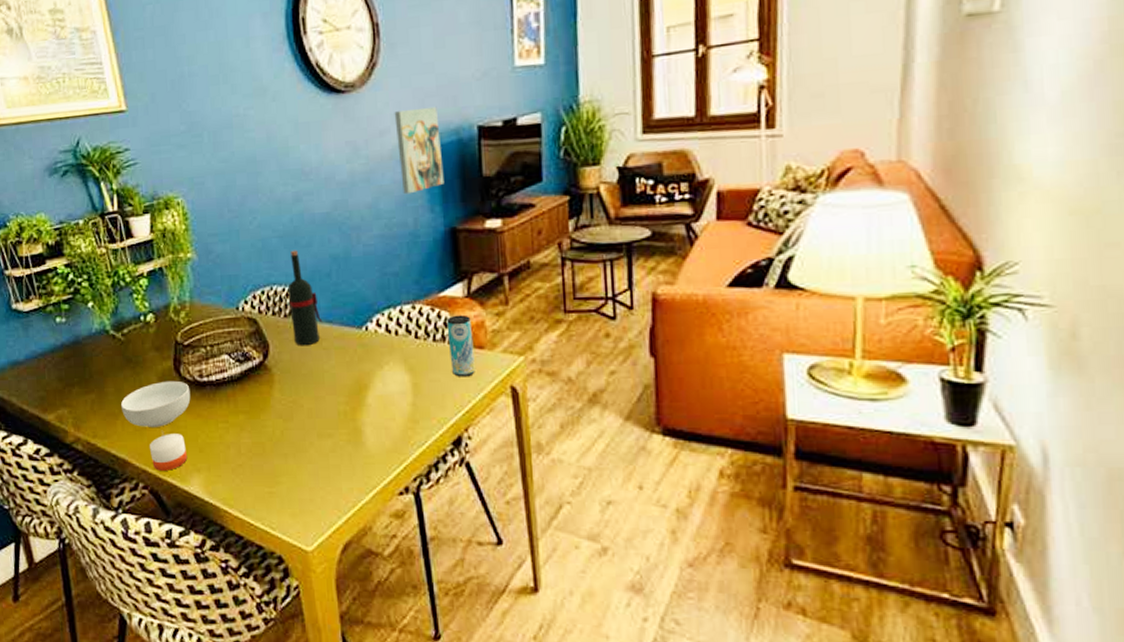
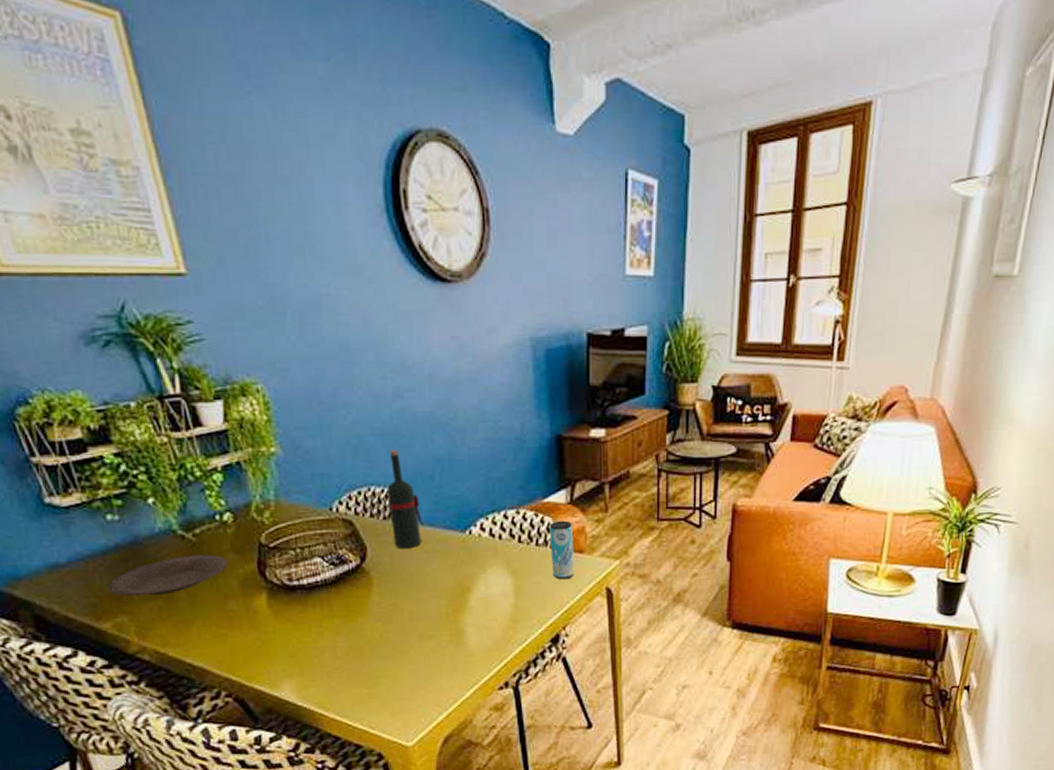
plate: none [53,353,149,391] -> present [107,555,228,597]
cereal bowl: present [120,380,191,428] -> none [194,584,279,635]
candle: present [149,434,188,471] -> none [231,640,277,678]
wall art: present [394,106,445,195] -> none [503,308,552,398]

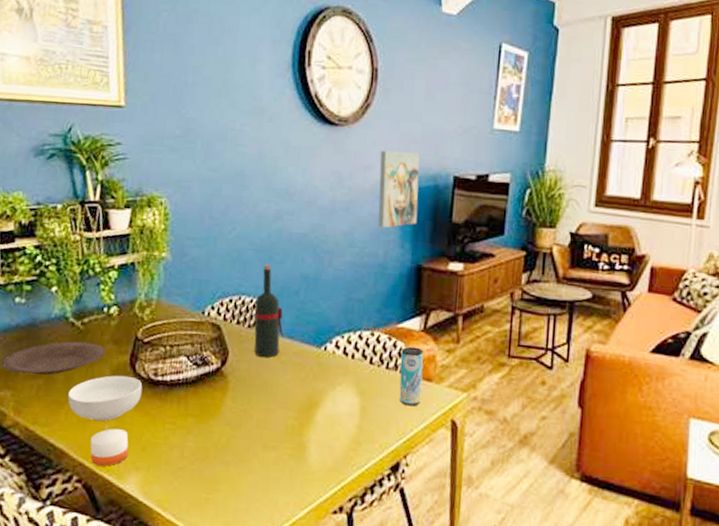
cereal bowl: none [194,584,279,635] -> present [67,375,143,422]
candle: none [231,640,277,678] -> present [90,428,129,466]
wall art: none [503,308,552,398] -> present [378,151,420,229]

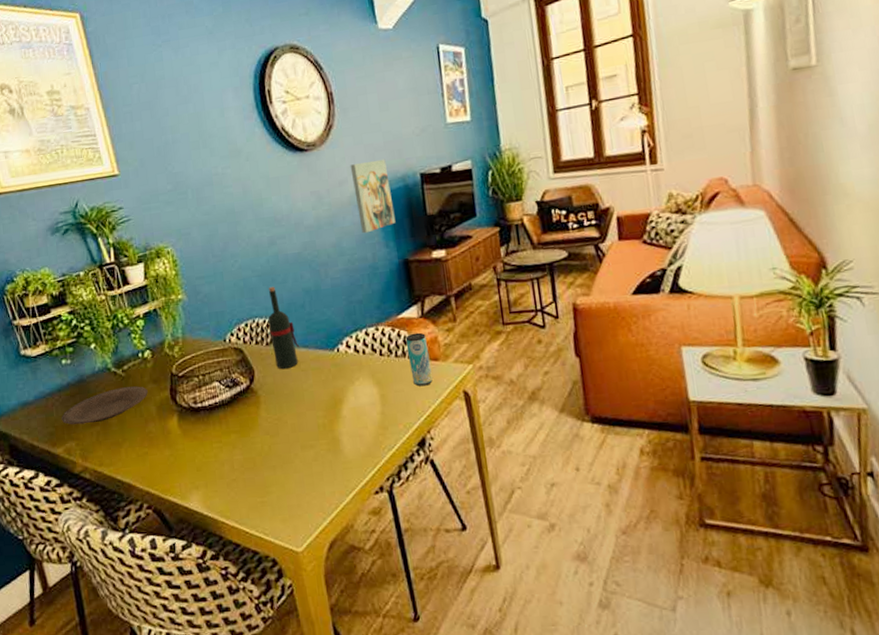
cereal bowl: present [67,375,143,422] -> none [123,408,187,453]
candle: present [90,428,129,466] -> none [151,456,187,491]

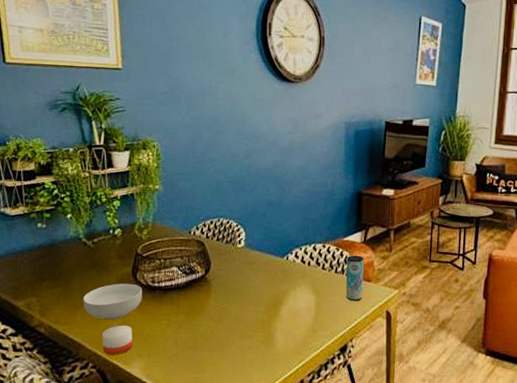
plate: present [61,386,148,426] -> none [27,257,112,285]
cereal bowl: none [123,408,187,453] -> present [82,283,143,320]
candle: none [151,456,187,491] -> present [102,325,133,355]
wine bottle: present [267,286,300,369] -> none [230,193,255,266]
wall art: present [350,159,396,234] -> none [327,102,359,163]

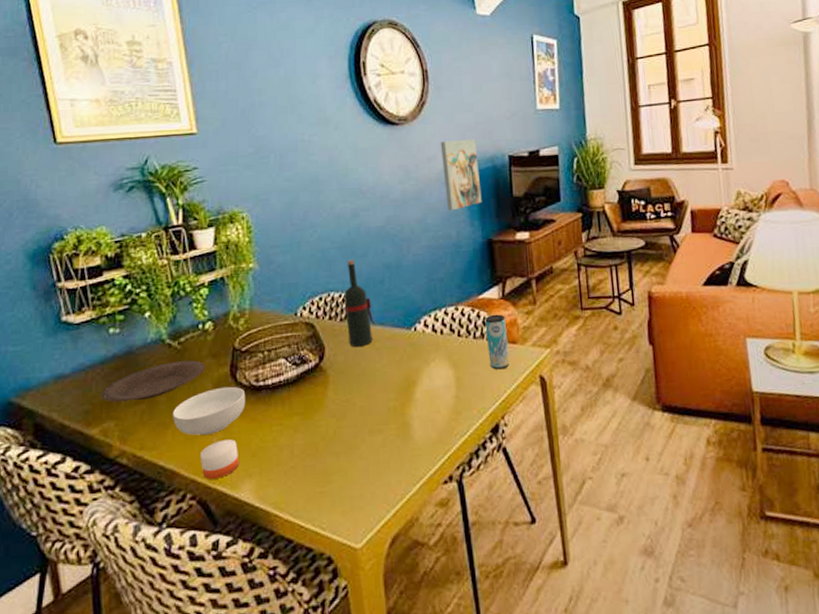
plate: none [27,257,112,285] -> present [100,360,205,403]
wine bottle: none [230,193,255,266] -> present [344,259,376,347]
wall art: none [327,102,359,163] -> present [440,138,482,211]

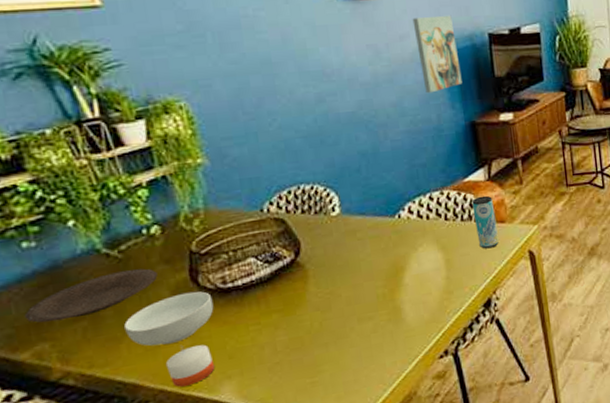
wine bottle: present [344,259,376,347] -> none [316,148,355,239]

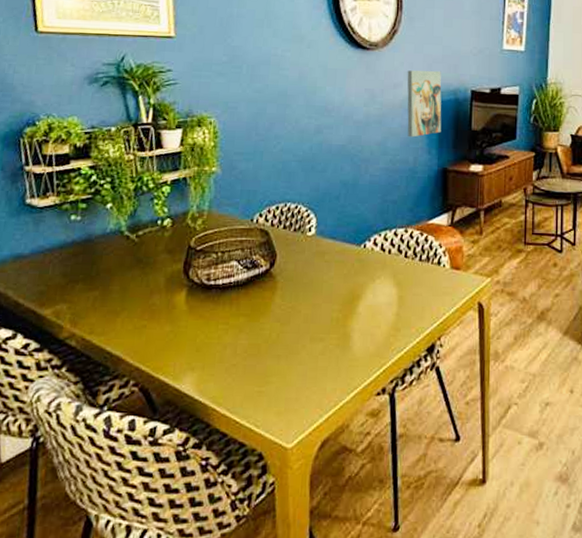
plate: present [24,268,158,324] -> none [56,253,160,287]
cereal bowl: present [123,291,214,346] -> none [123,282,196,327]
candle: present [165,344,216,387] -> none [146,333,184,369]
beverage can: present [471,195,499,249] -> none [431,240,452,293]

